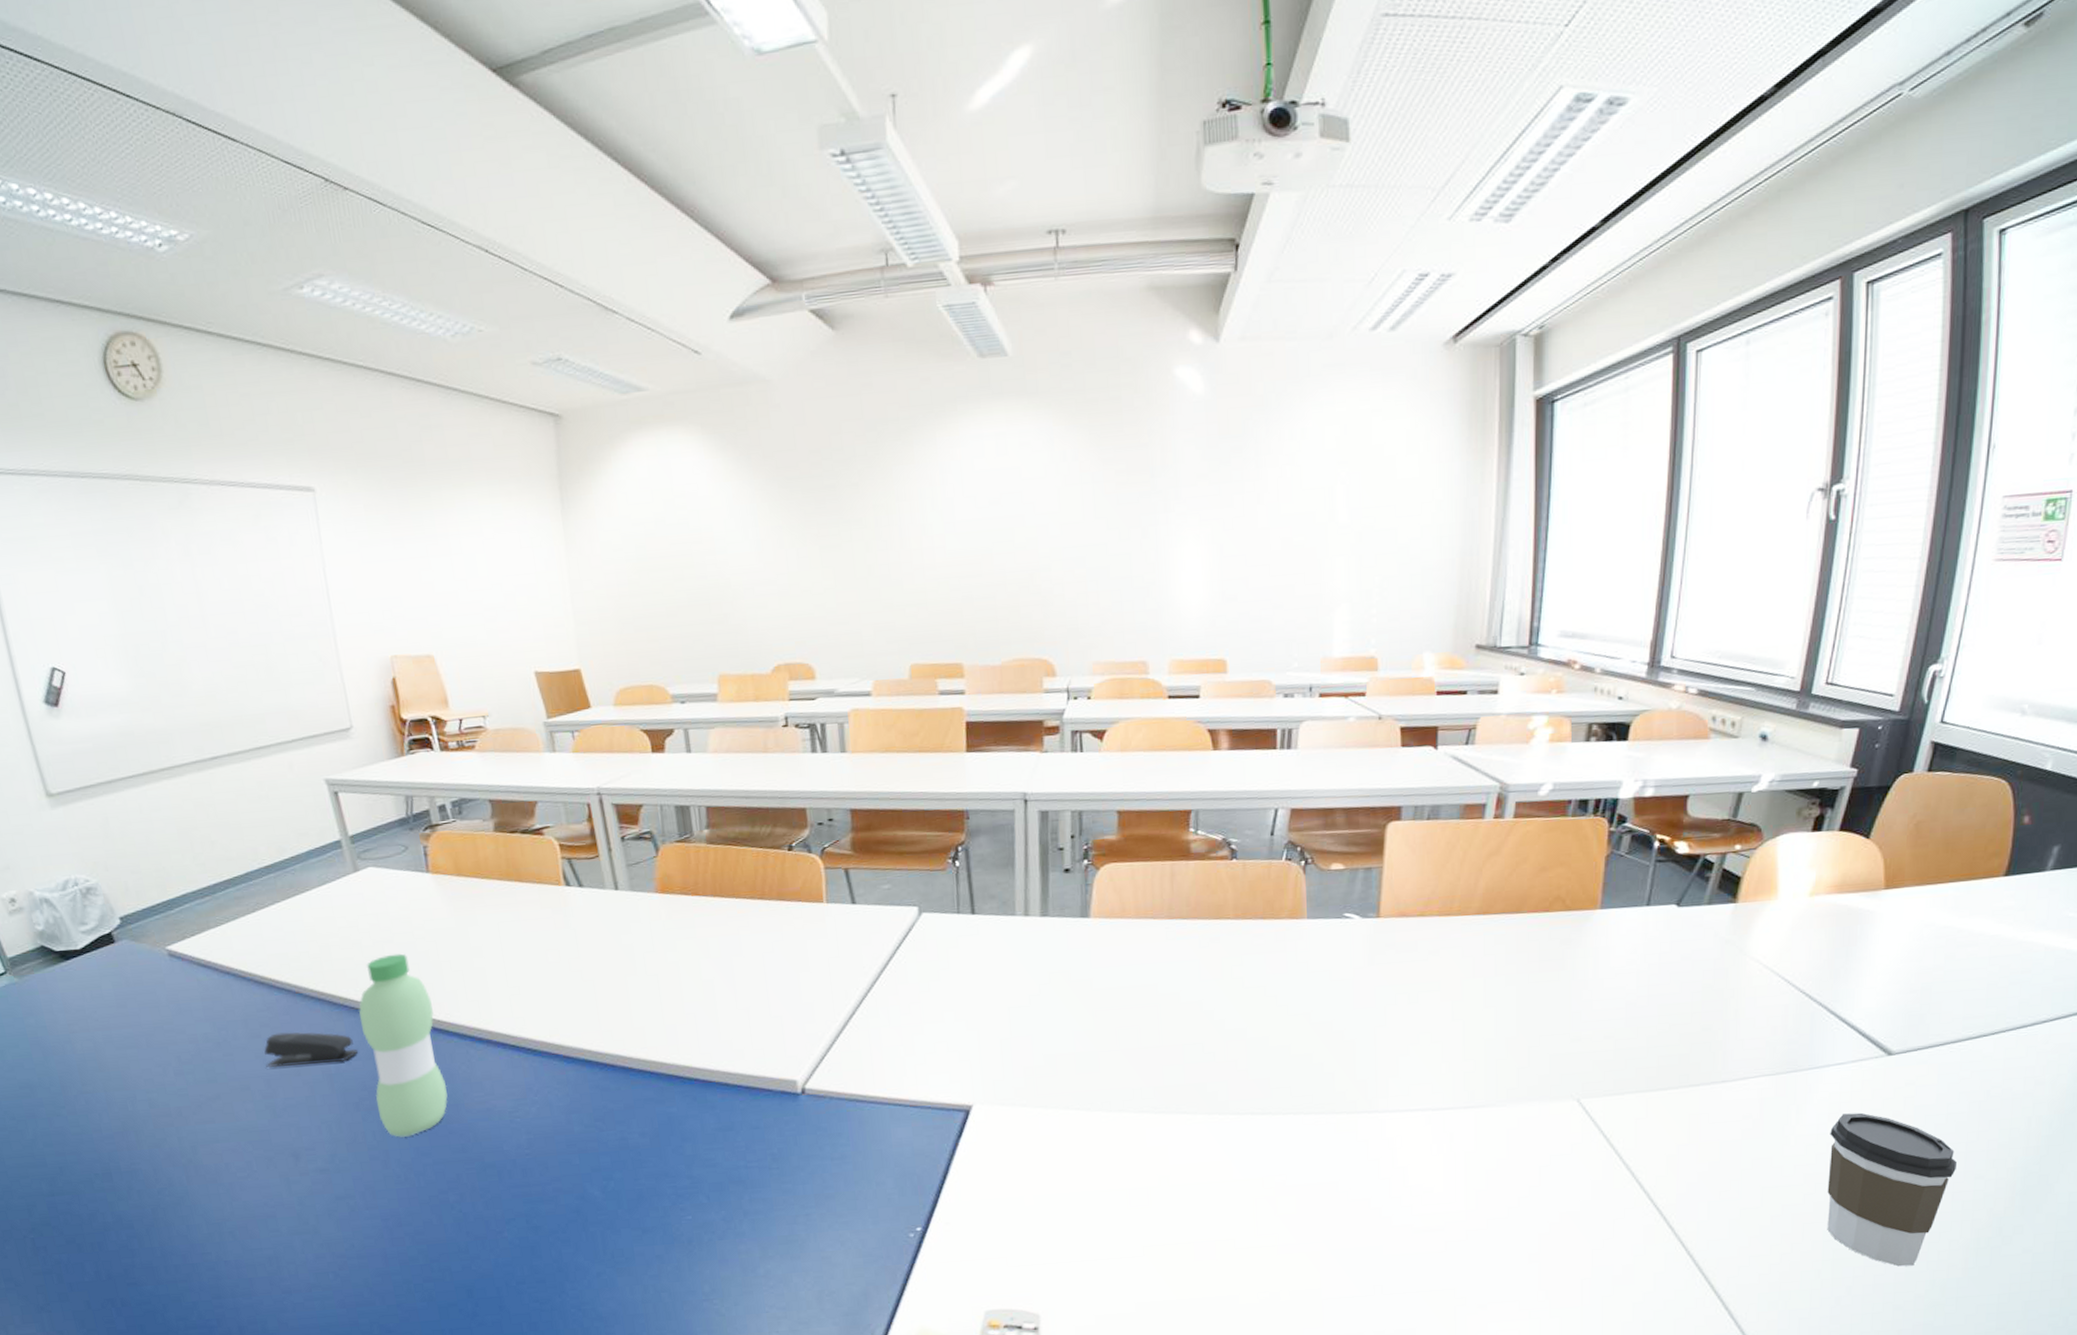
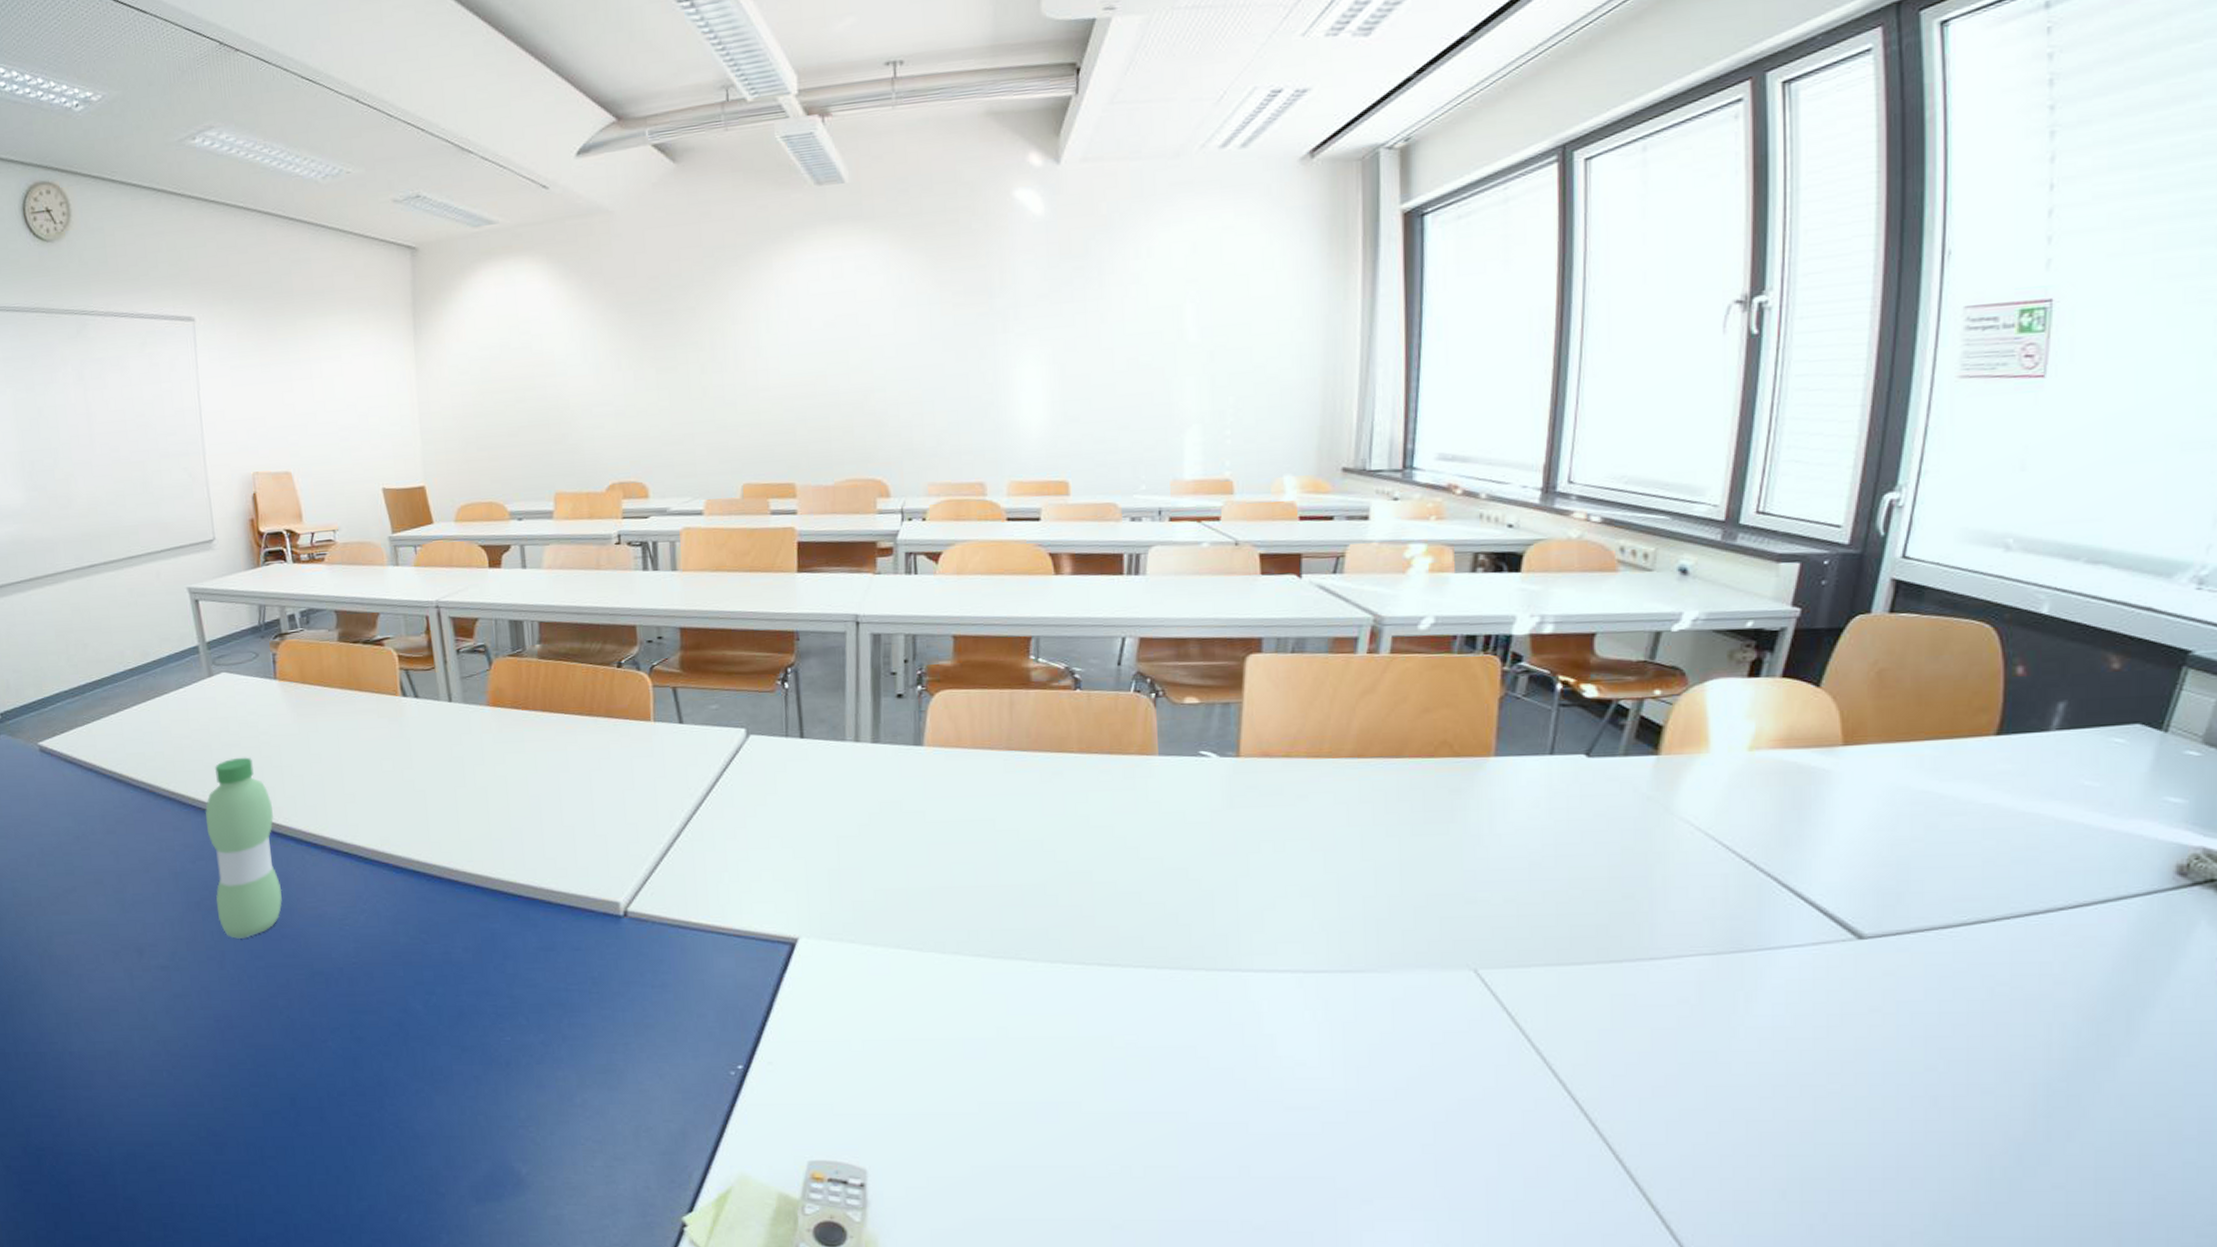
stapler: present [264,1032,358,1068] -> none [118,829,202,864]
coffee cup: present [1827,1112,1957,1267] -> none [1789,1005,1956,1194]

